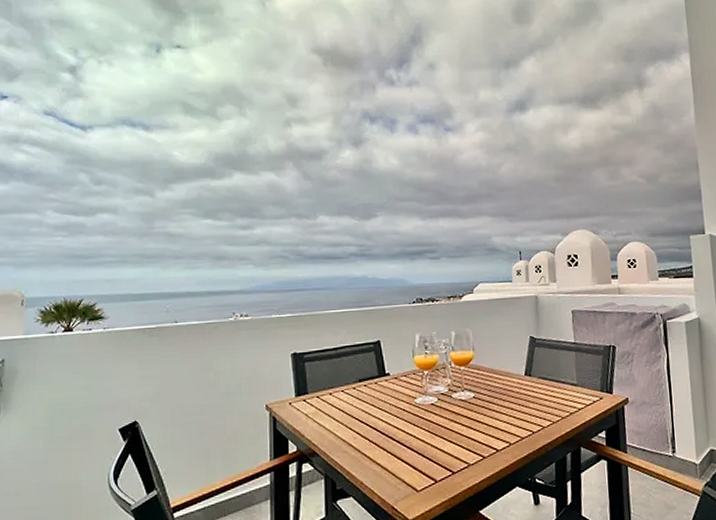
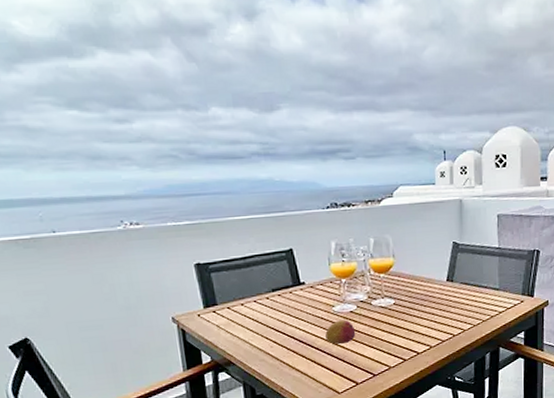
fruit: none [407,412,436,439] -> present [325,319,356,345]

